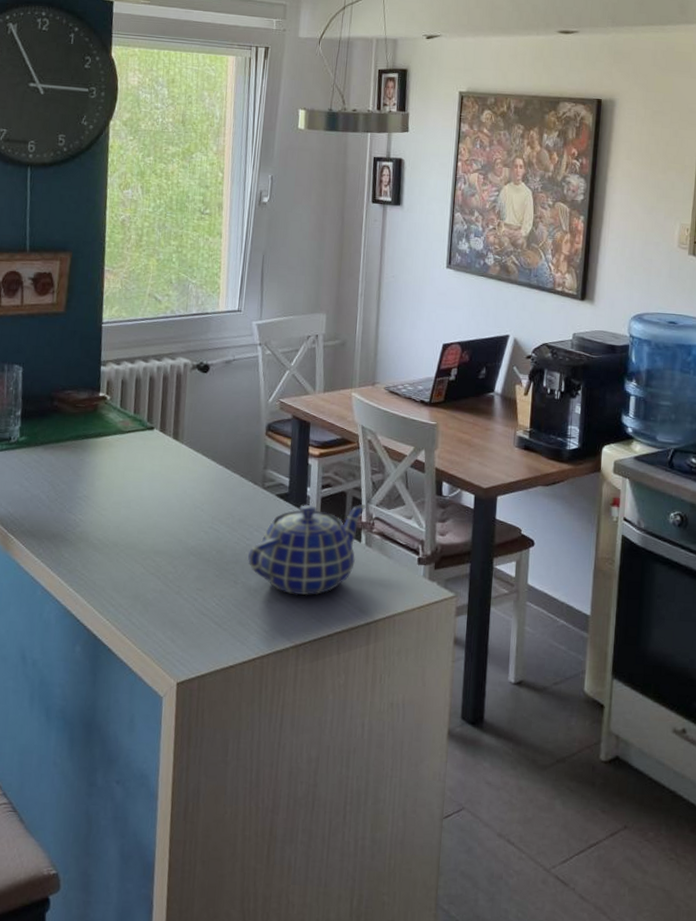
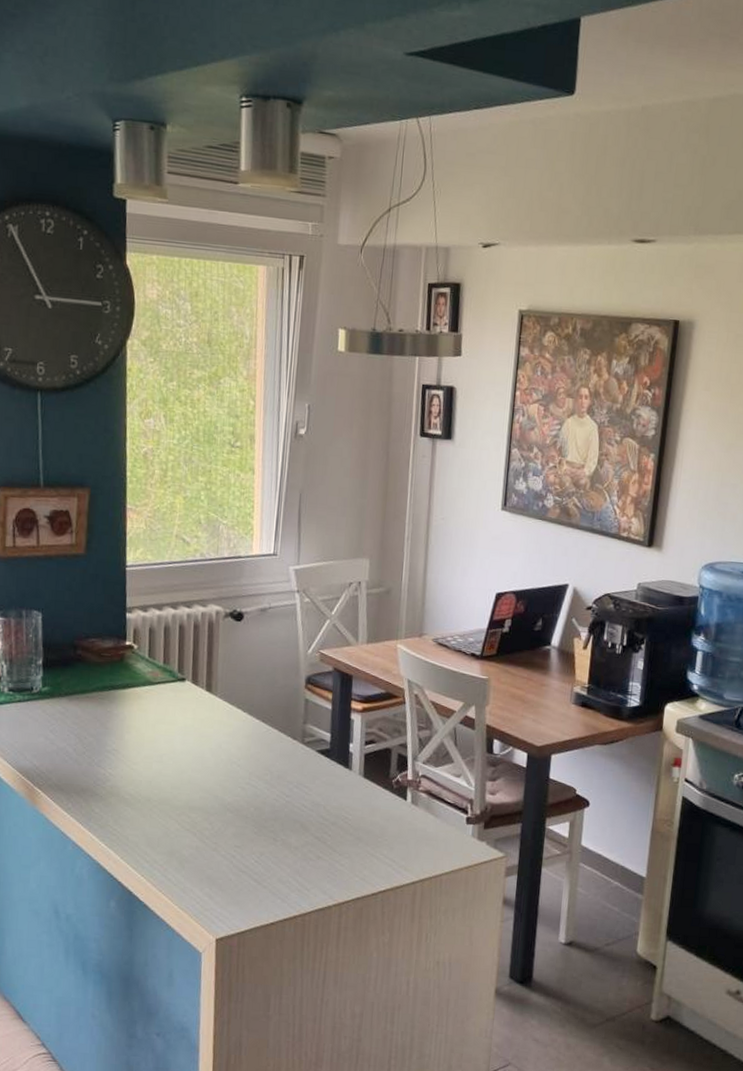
teapot: present [248,504,366,596] -> none [288,760,412,854]

